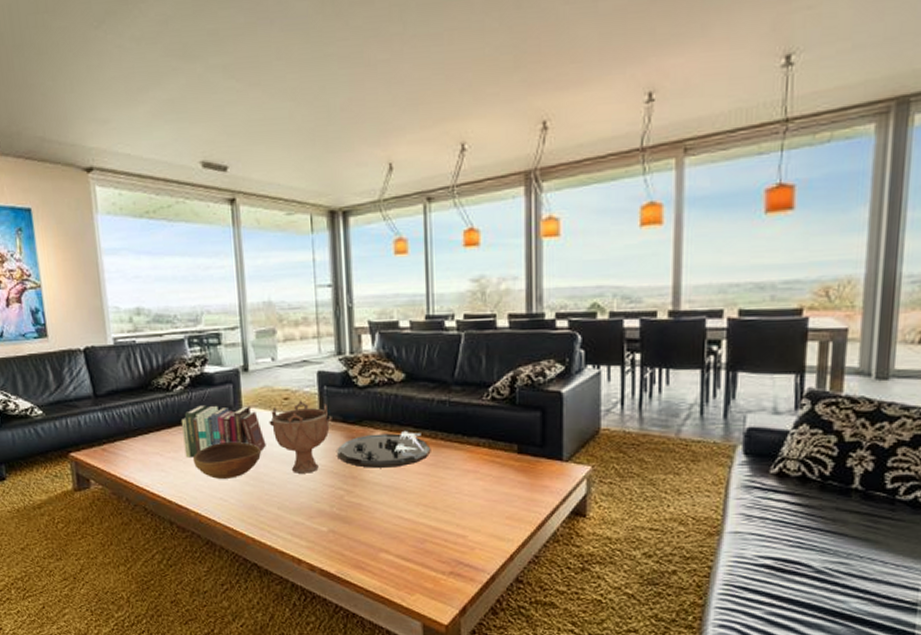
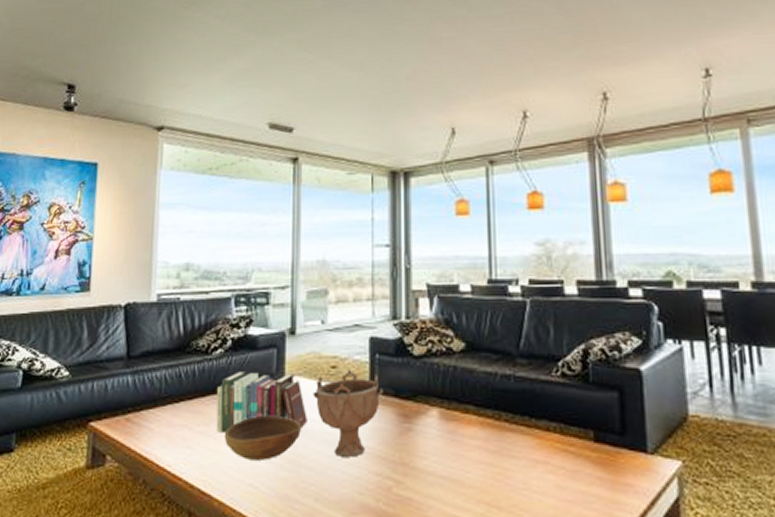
decorative tray: present [337,430,431,468] -> none [387,409,494,454]

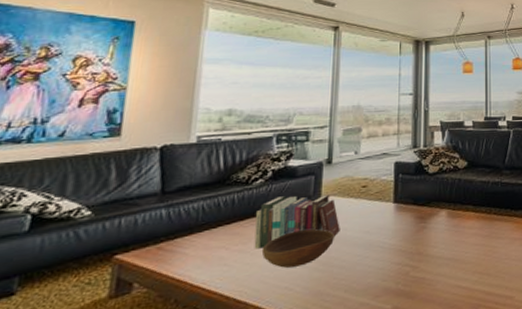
decorative bowl: present [313,369,383,457] -> none [345,187,405,255]

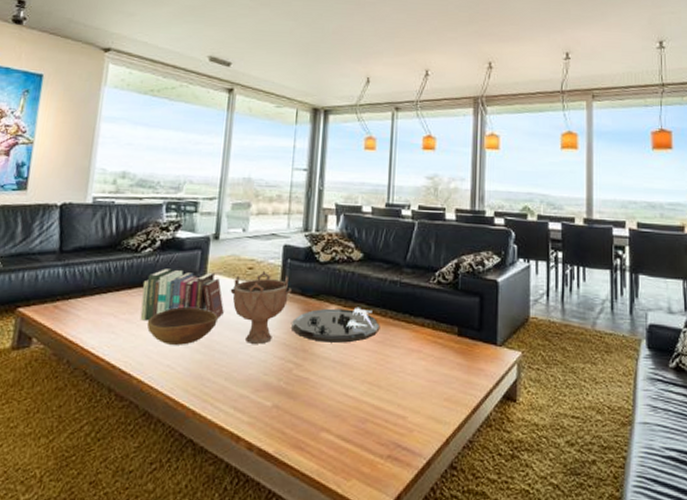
decorative bowl: none [345,187,405,255] -> present [230,270,292,344]
decorative tray: none [406,208,486,244] -> present [291,307,380,343]

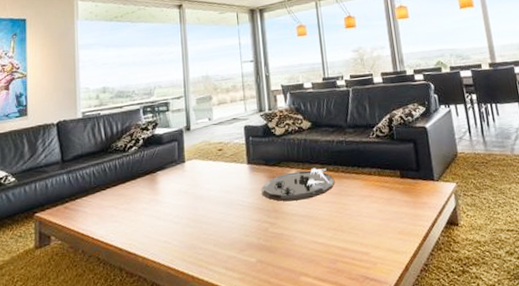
books: present [140,268,224,321] -> none [134,158,204,208]
bowl: present [146,307,218,345] -> none [142,189,200,224]
decorative bowl: present [230,270,292,344] -> none [206,150,257,212]

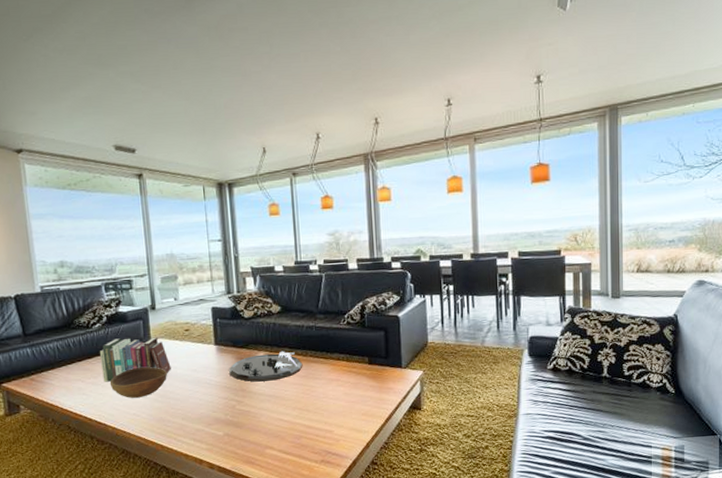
books: none [134,158,204,208] -> present [99,337,171,382]
bowl: none [142,189,200,224] -> present [109,367,167,398]

